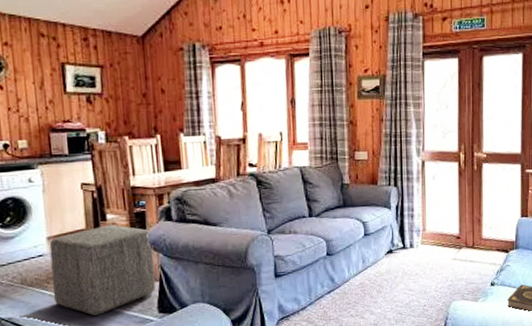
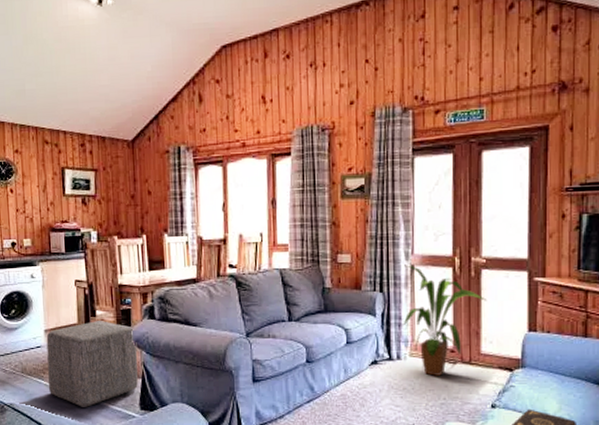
house plant: none [415,160,488,261] -> present [403,265,487,376]

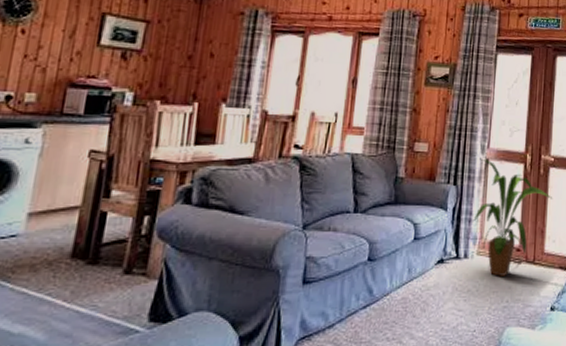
ottoman: present [46,321,138,407] -> none [14,203,162,320]

